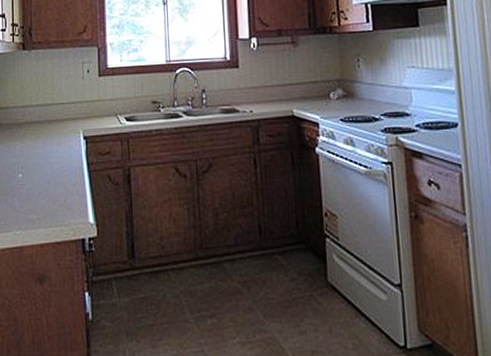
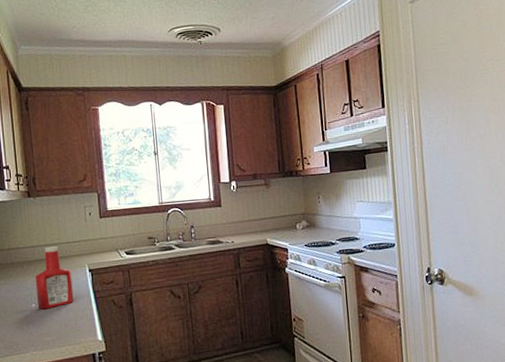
ketchup bottle: none [24,107,65,181] -> present [35,246,74,310]

